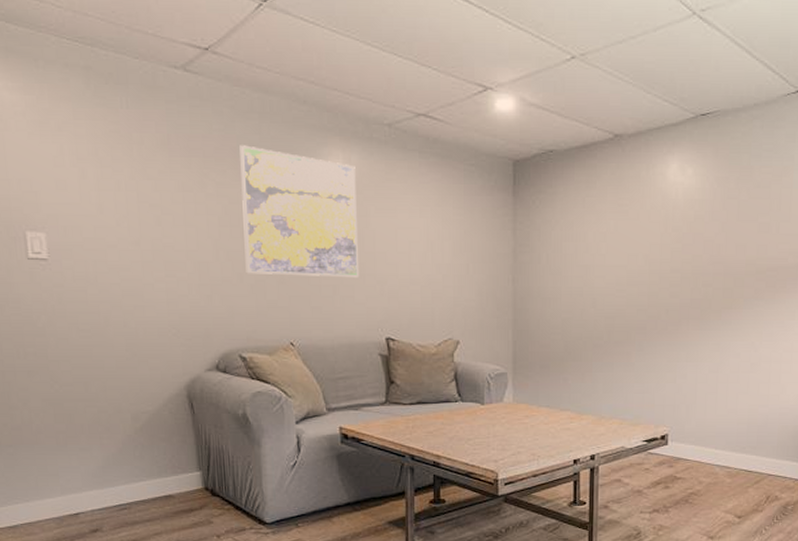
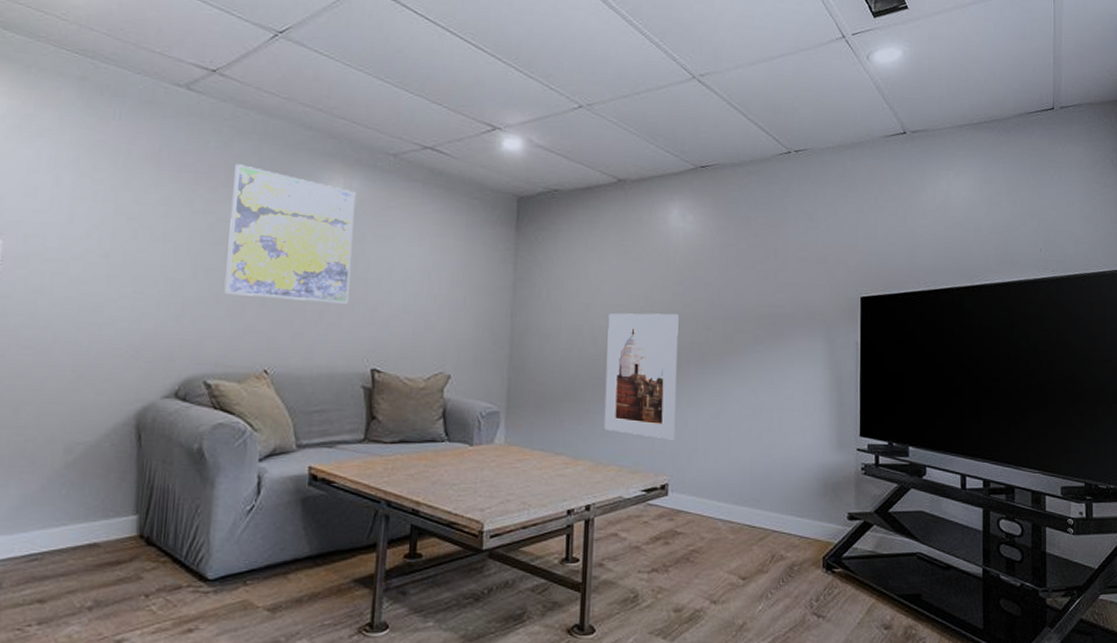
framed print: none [605,271,678,394] -> present [603,313,679,440]

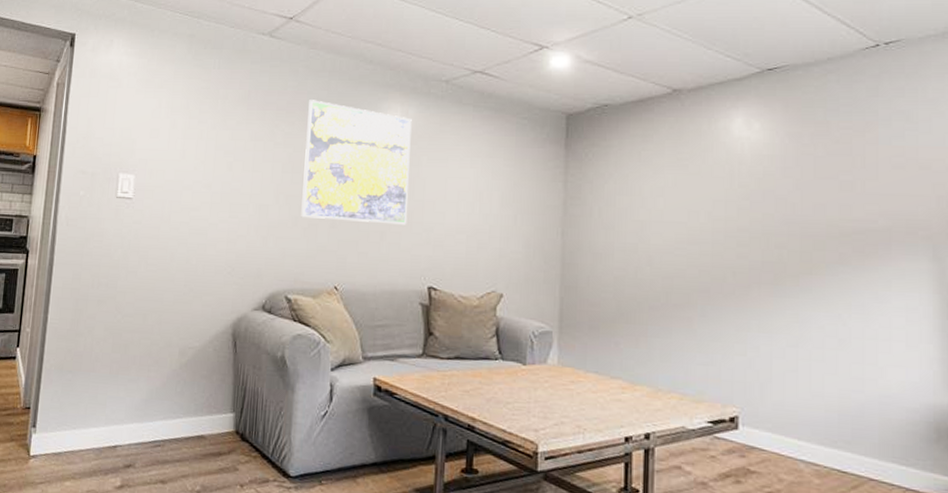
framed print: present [603,313,679,440] -> none [663,230,746,369]

